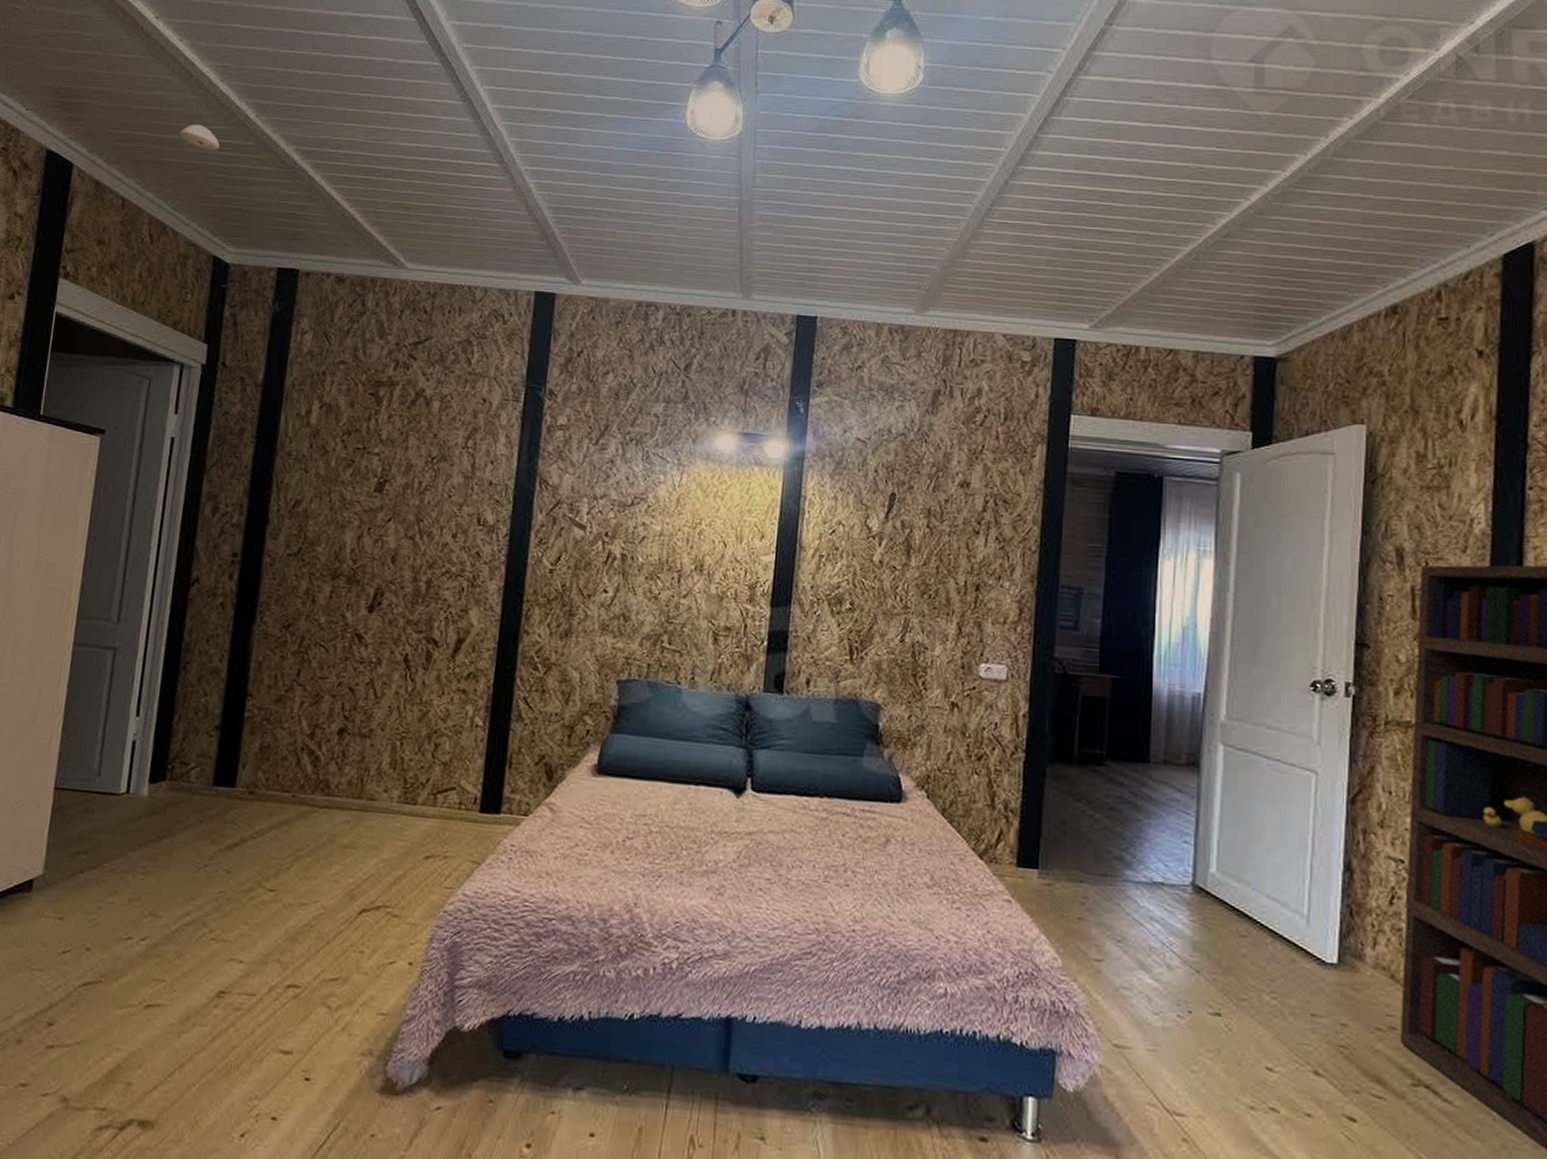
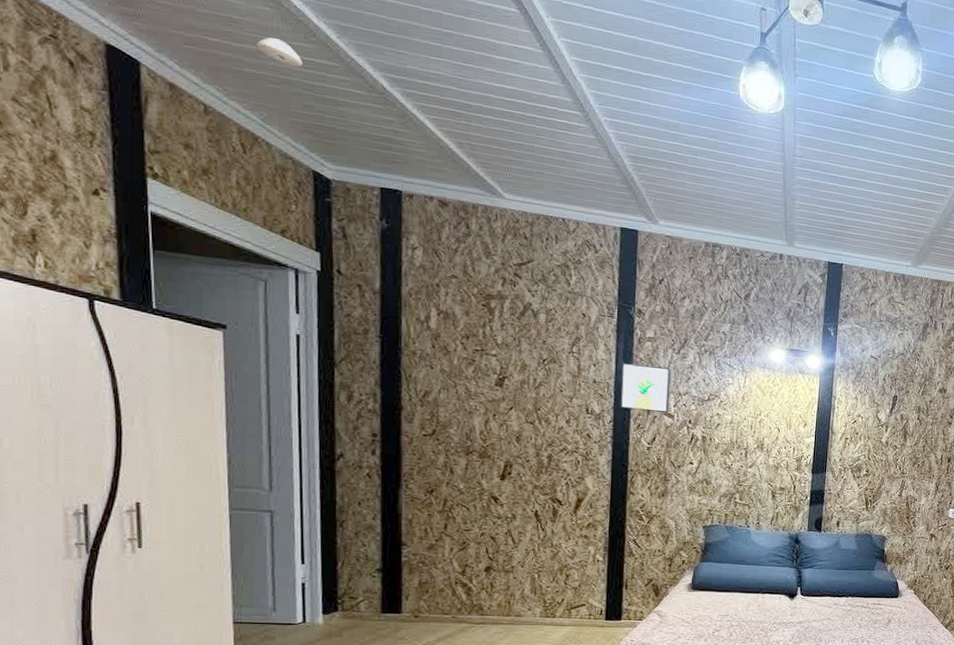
wall art: none [519,458,586,522] -> present [620,363,671,412]

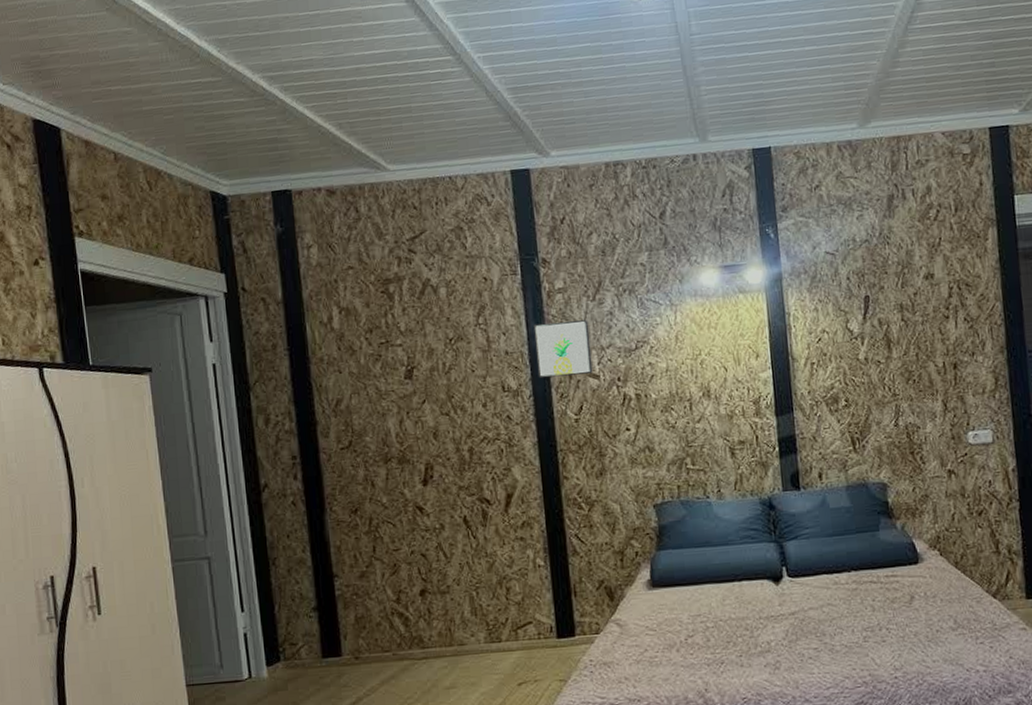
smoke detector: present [256,37,302,67] -> none [151,69,191,93]

